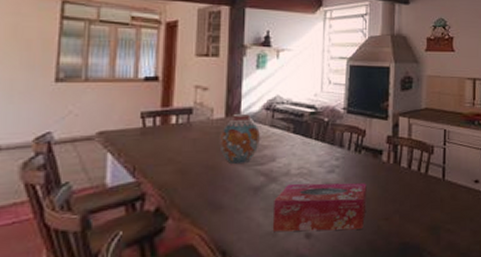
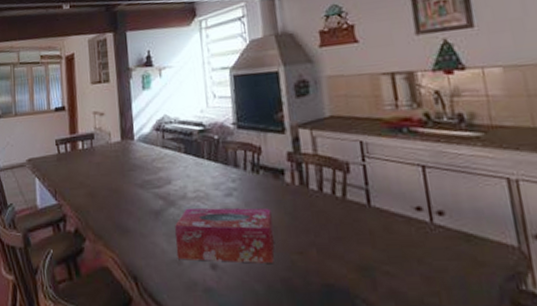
vase: present [219,113,260,164] -> none [118,135,155,187]

